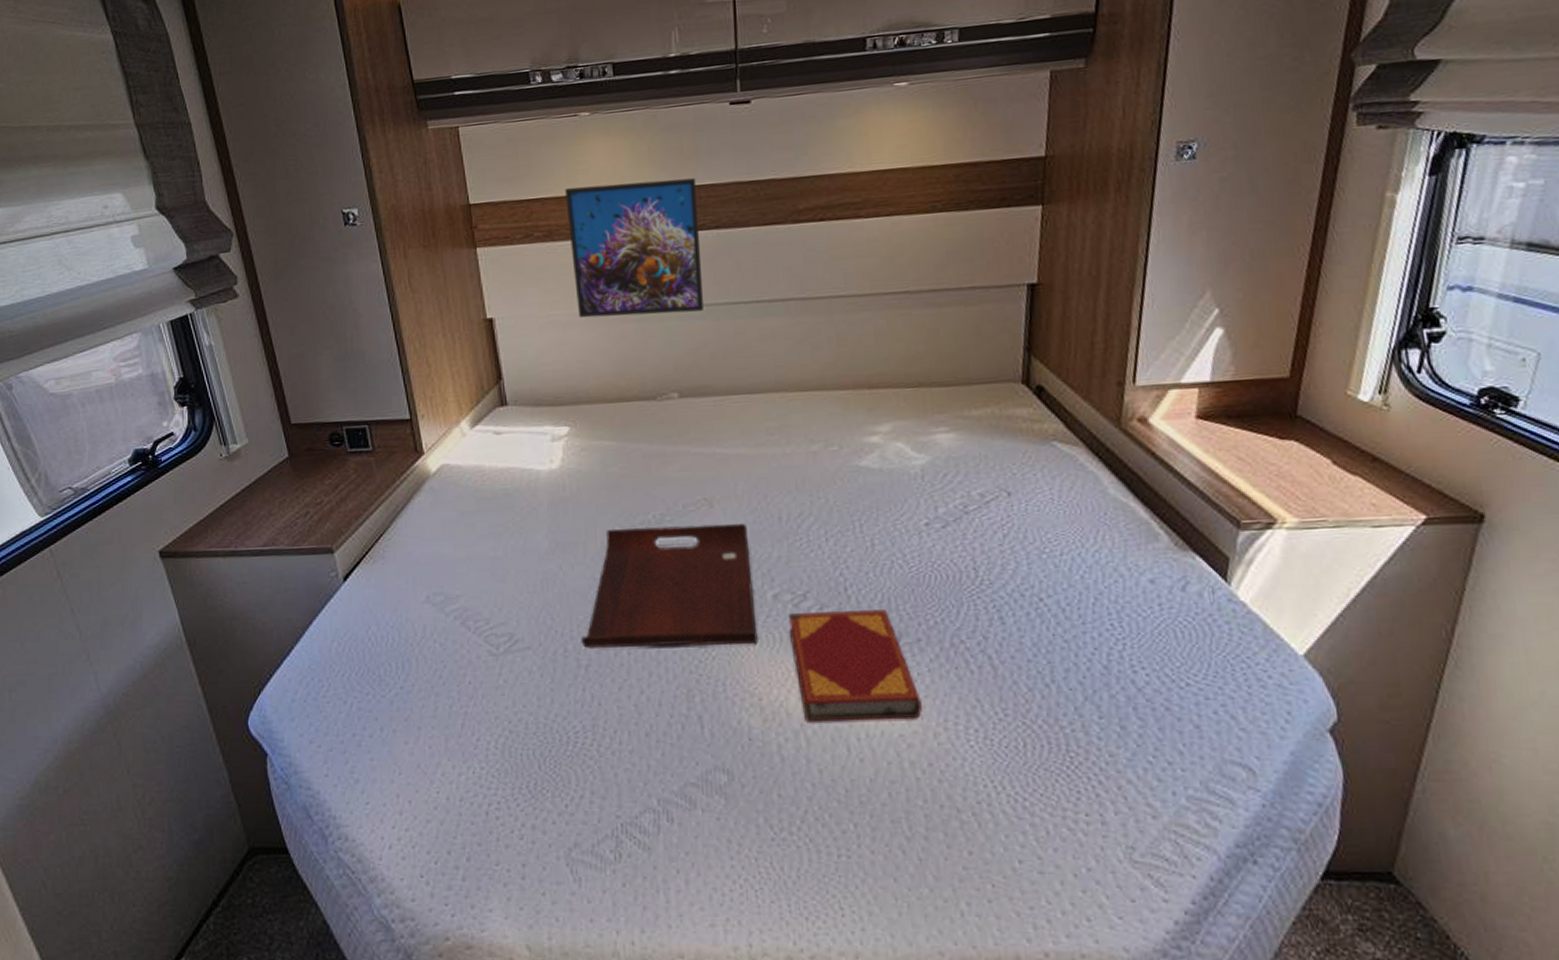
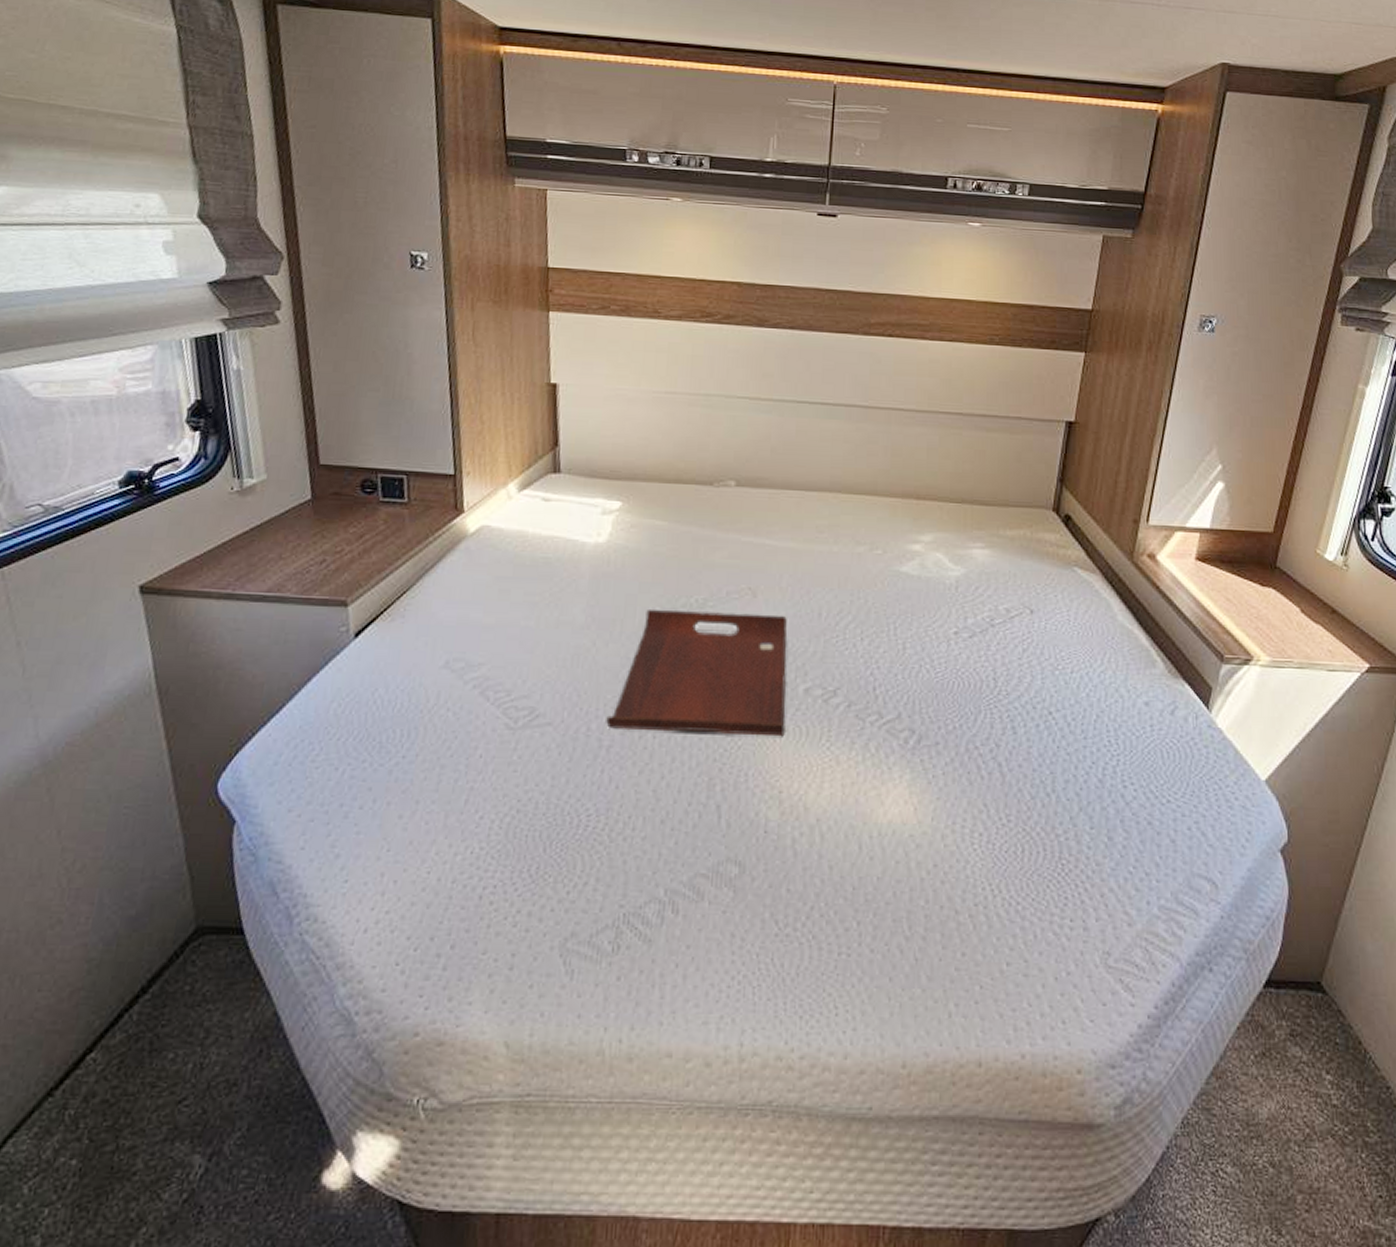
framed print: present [565,178,703,318] -> none [645,267,777,405]
hardback book: present [788,609,922,722] -> none [815,709,933,820]

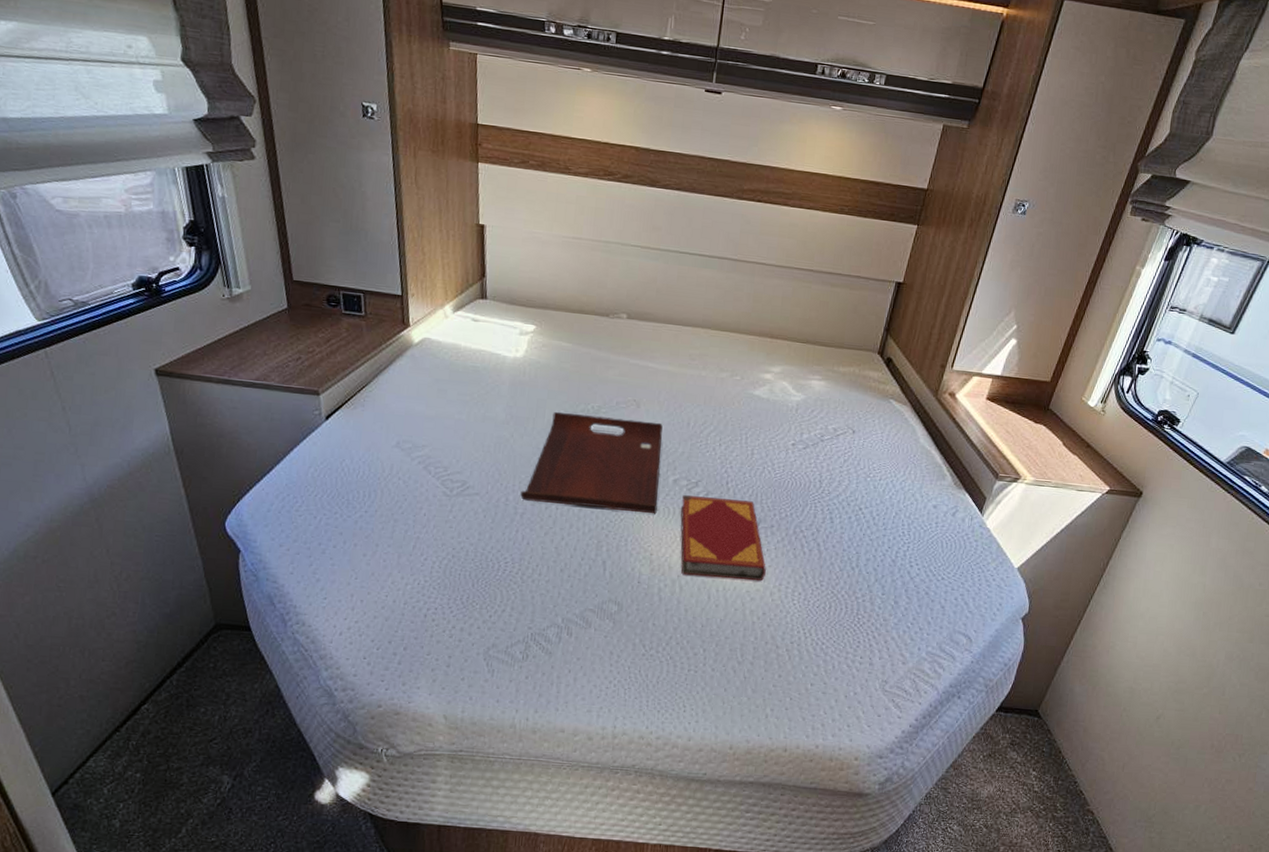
hardback book: none [815,709,933,820] -> present [680,495,766,581]

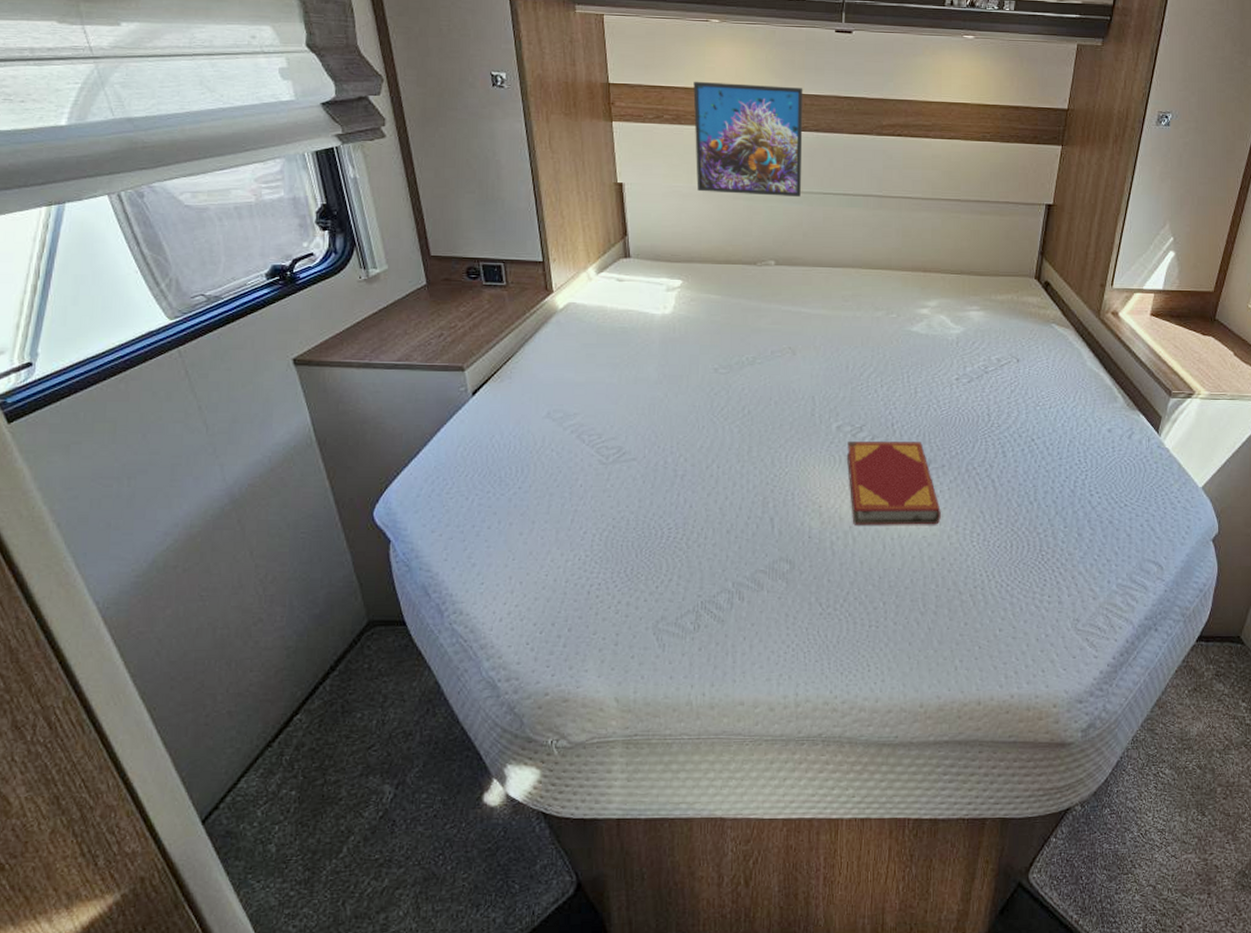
serving tray: present [520,411,663,514] -> none [679,366,822,464]
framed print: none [556,129,669,253] -> present [693,81,803,197]

